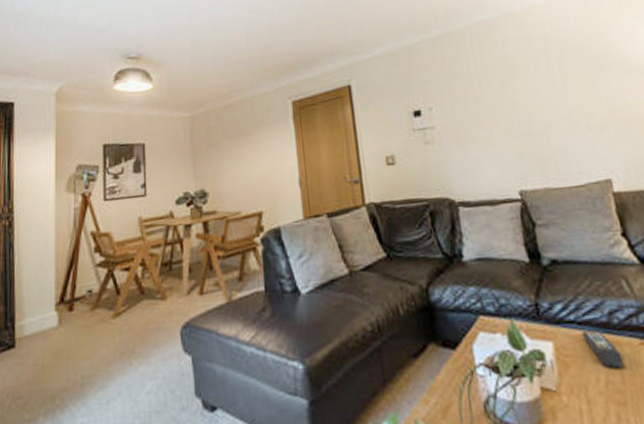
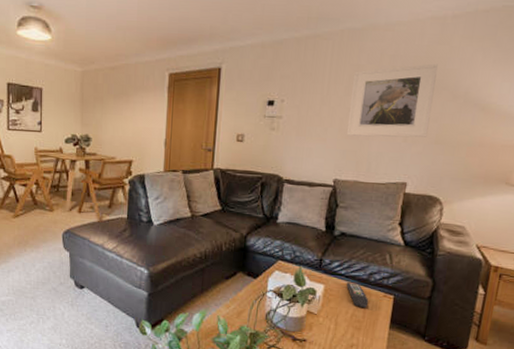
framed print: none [504,38,614,135] -> present [346,63,438,138]

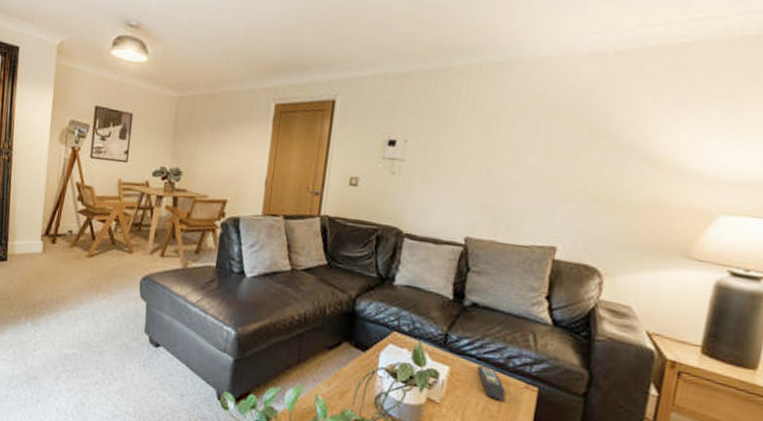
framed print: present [346,63,438,138] -> none [481,106,597,194]

